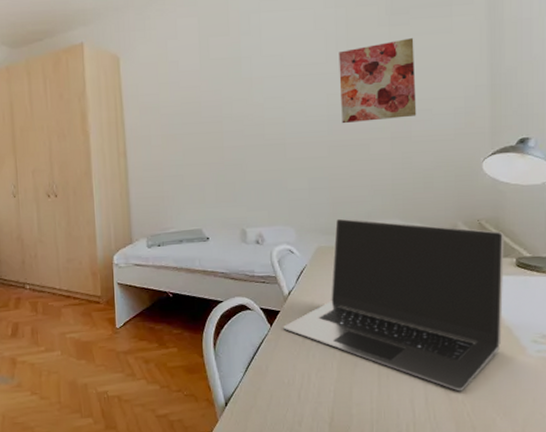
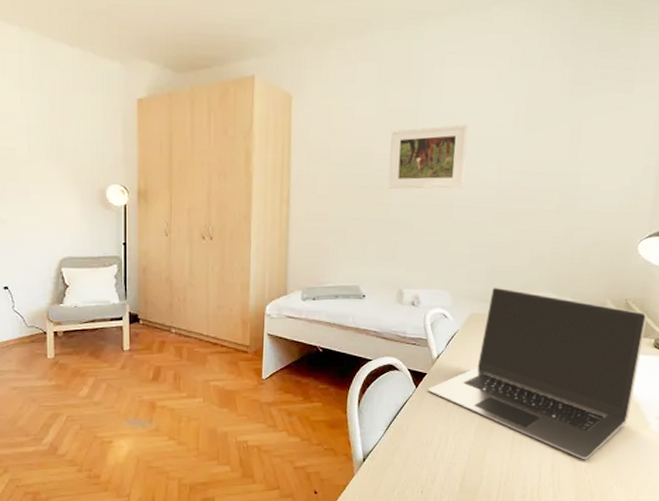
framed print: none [217,64,293,132] -> present [388,124,468,189]
wall art: present [338,38,417,124] -> none [511,110,593,192]

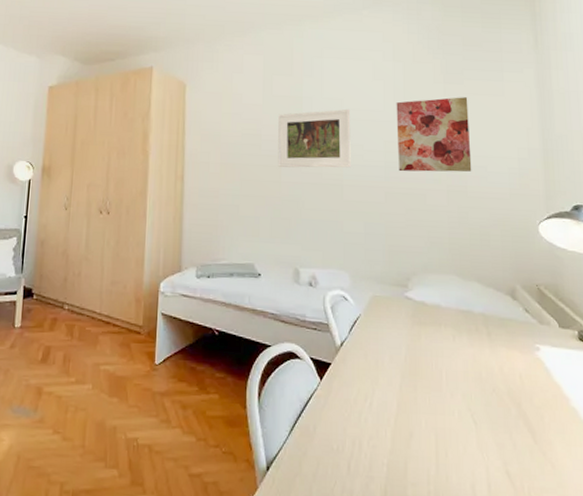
laptop: present [428,287,647,460] -> none [334,268,568,480]
wall art: none [511,110,593,192] -> present [396,97,472,172]

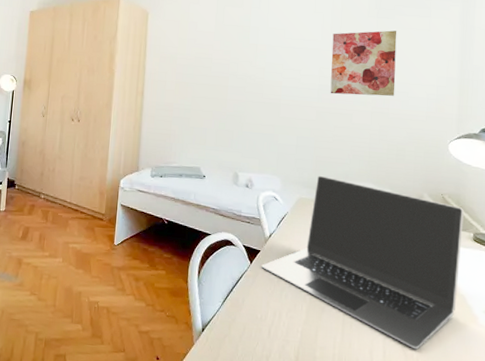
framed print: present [278,108,351,168] -> none [225,38,292,90]
laptop: none [334,268,568,480] -> present [261,175,464,350]

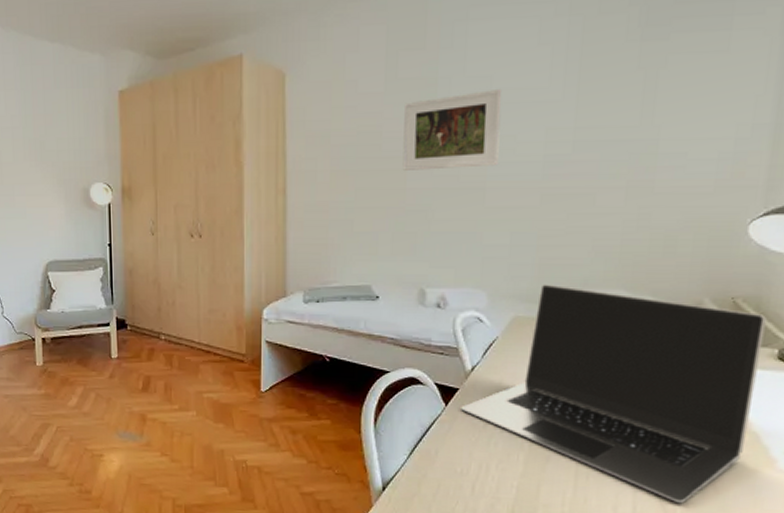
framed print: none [225,38,292,90] -> present [402,88,502,170]
wall art: present [330,30,397,97] -> none [562,58,674,167]

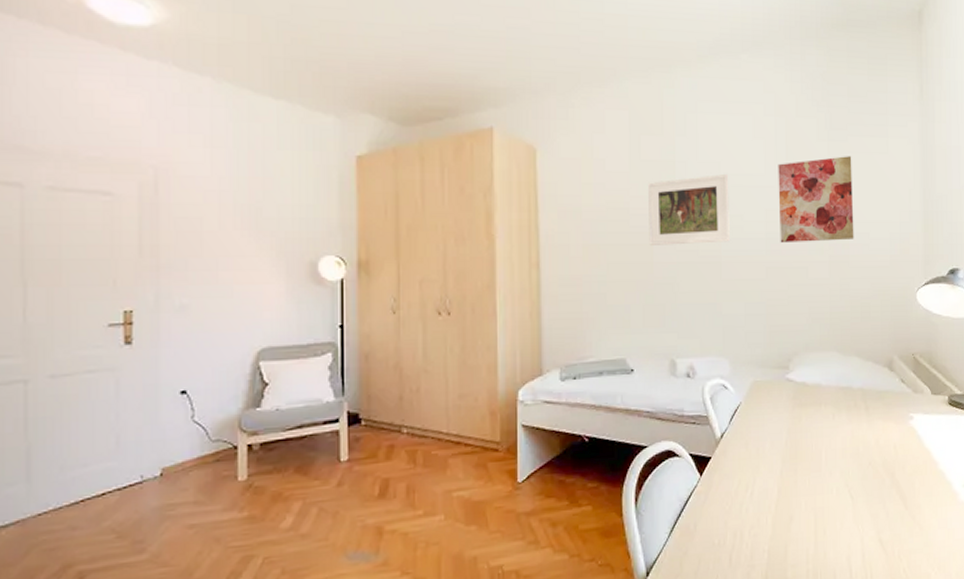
laptop: present [461,284,766,504] -> none [714,349,937,545]
wall art: none [562,58,674,167] -> present [778,156,854,244]

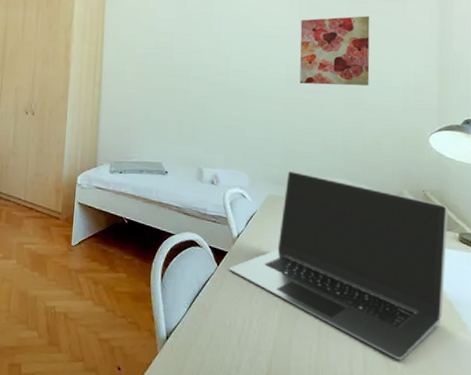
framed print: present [648,173,730,245] -> none [187,25,257,79]
laptop: none [714,349,937,545] -> present [229,170,448,361]

